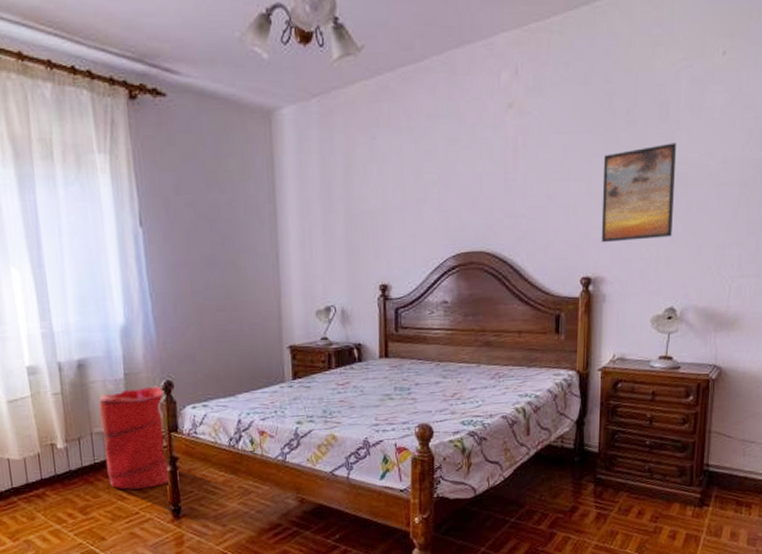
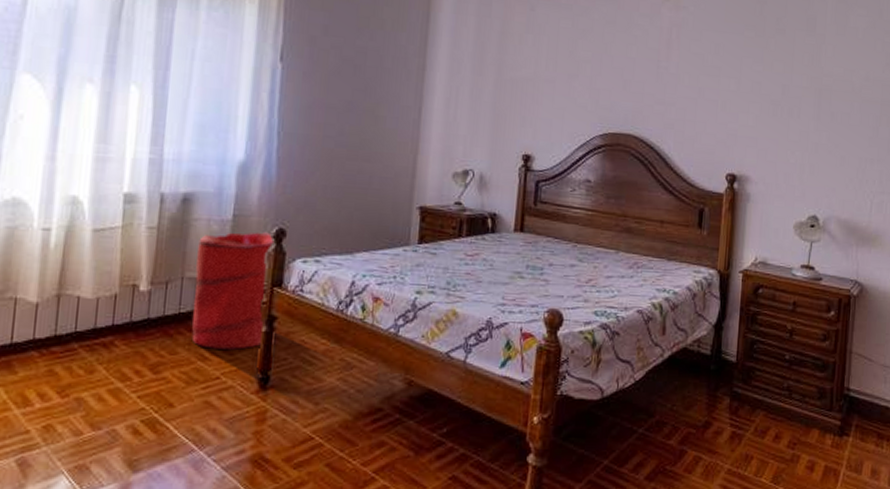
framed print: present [601,143,676,243] -> none [747,55,822,145]

